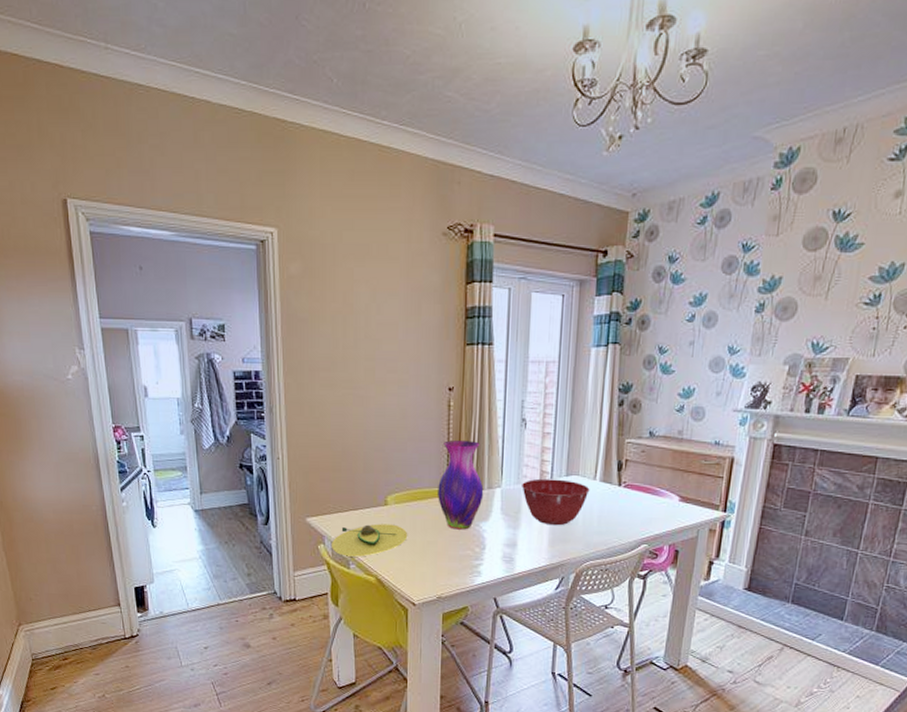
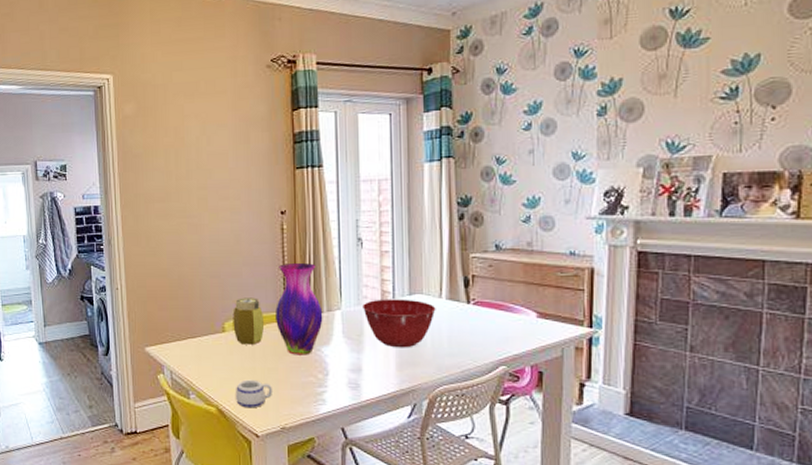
avocado: present [332,524,408,557] -> none [171,351,248,386]
mug: none [394,551,431,579] -> present [235,379,272,409]
jar: none [395,472,427,519] -> present [233,298,265,345]

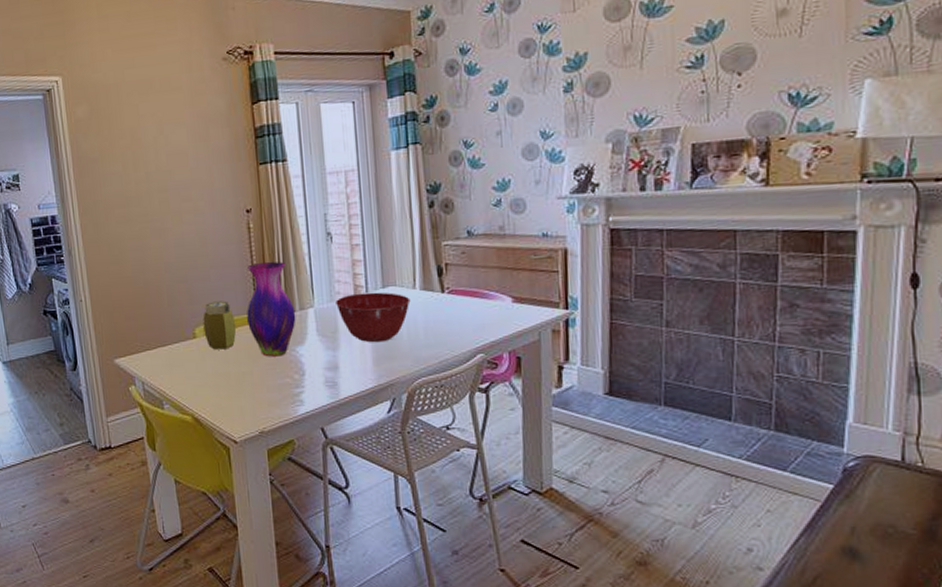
mug: present [235,379,272,409] -> none [210,385,248,415]

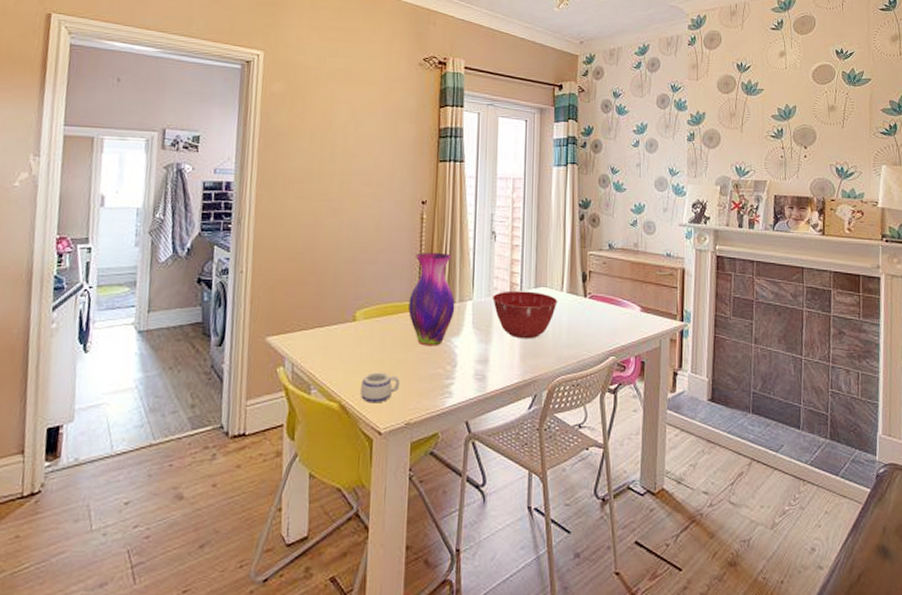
jar: present [203,300,237,350] -> none [364,285,397,335]
mug: none [210,385,248,415] -> present [360,372,399,403]

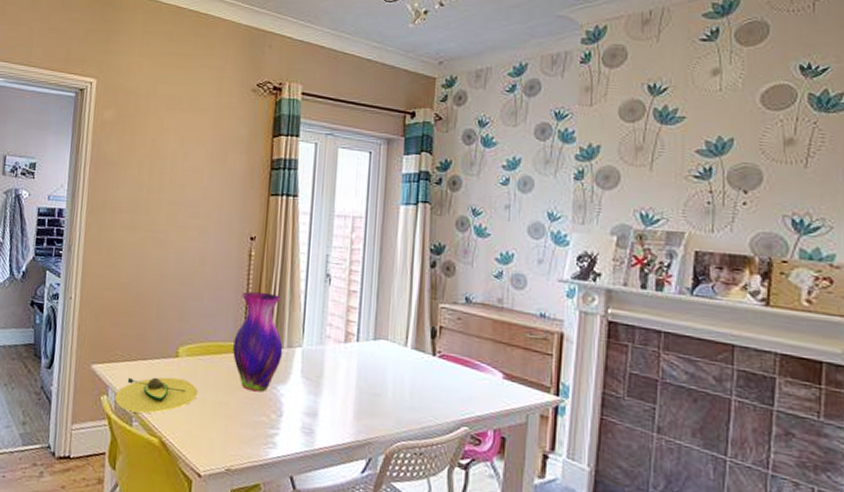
avocado: none [292,342,376,380] -> present [115,377,198,414]
mug: present [360,372,399,403] -> none [180,411,221,445]
mixing bowl: present [493,290,558,339] -> none [325,340,400,396]

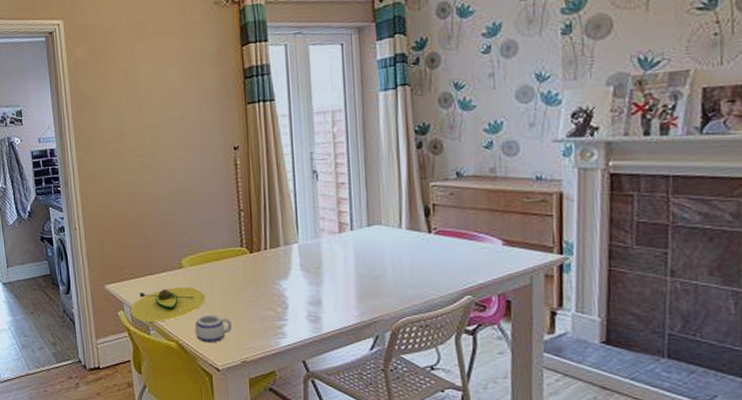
mug: none [180,411,221,445] -> present [194,314,232,343]
vase: present [233,292,283,392] -> none [232,198,280,289]

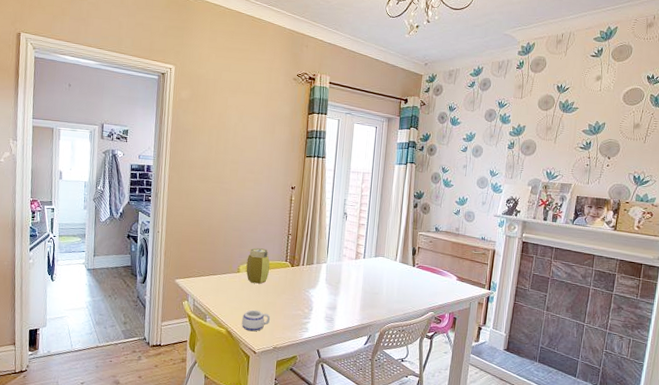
avocado: present [131,287,206,322] -> none [193,286,254,313]
jar: none [189,233,222,280] -> present [246,248,270,284]

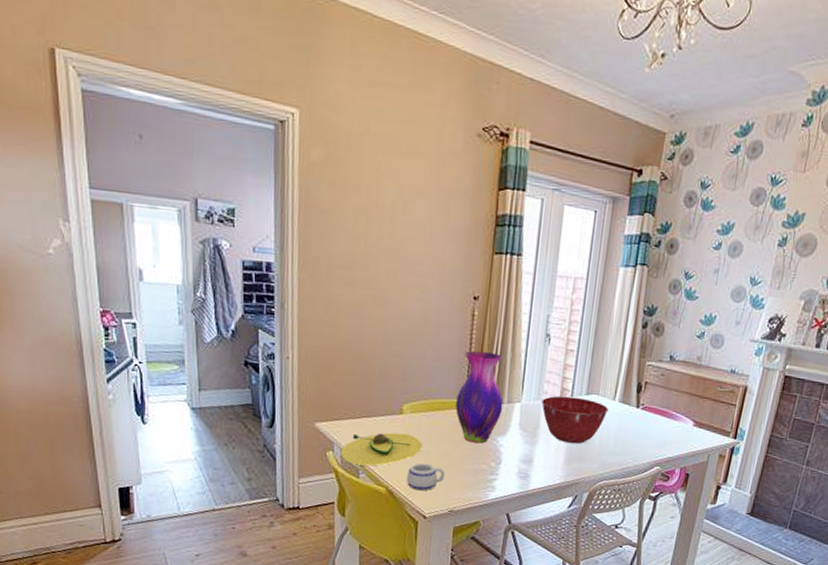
avocado: none [193,286,254,313] -> present [341,432,423,466]
jar: present [246,248,270,284] -> none [411,381,444,429]
vase: none [278,226,314,295] -> present [456,351,503,444]
mixing bowl: none [342,258,392,295] -> present [541,396,609,444]

